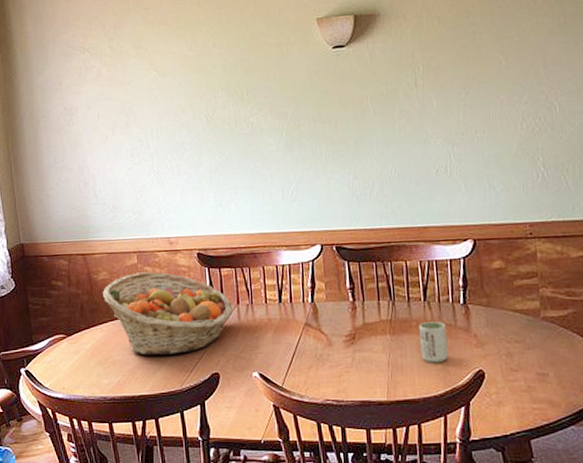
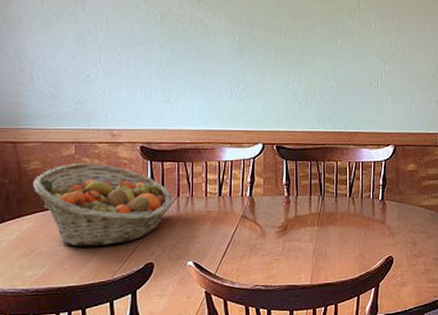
cup: present [418,321,448,363] -> none [343,215,365,251]

